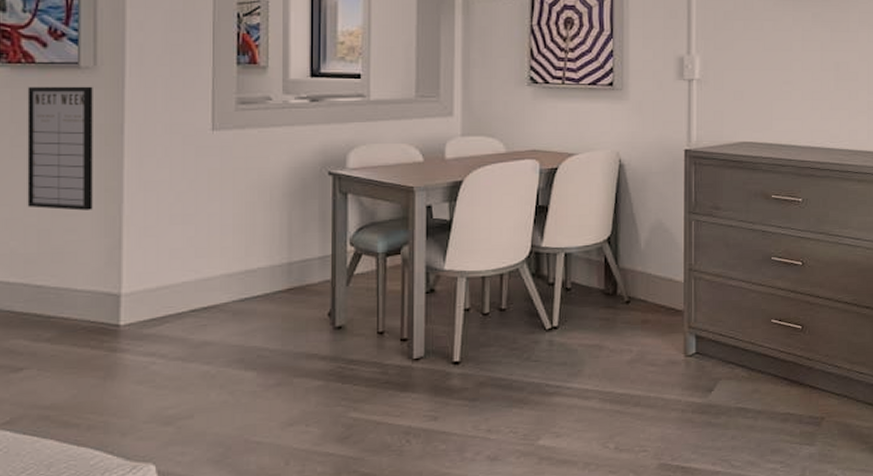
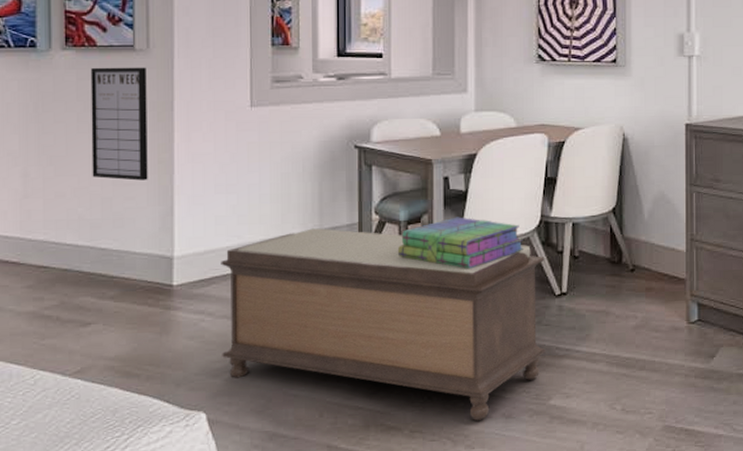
bench: none [175,261,535,464] -> present [221,228,546,420]
stack of books: none [374,247,512,303] -> present [397,217,523,269]

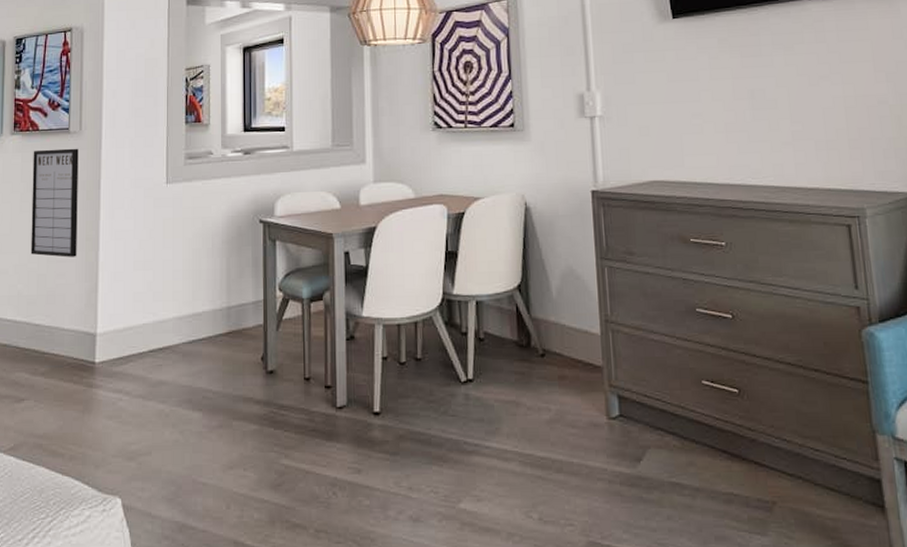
bench: present [221,228,546,420] -> none [137,305,453,522]
stack of books: present [397,217,523,269] -> none [300,294,426,351]

